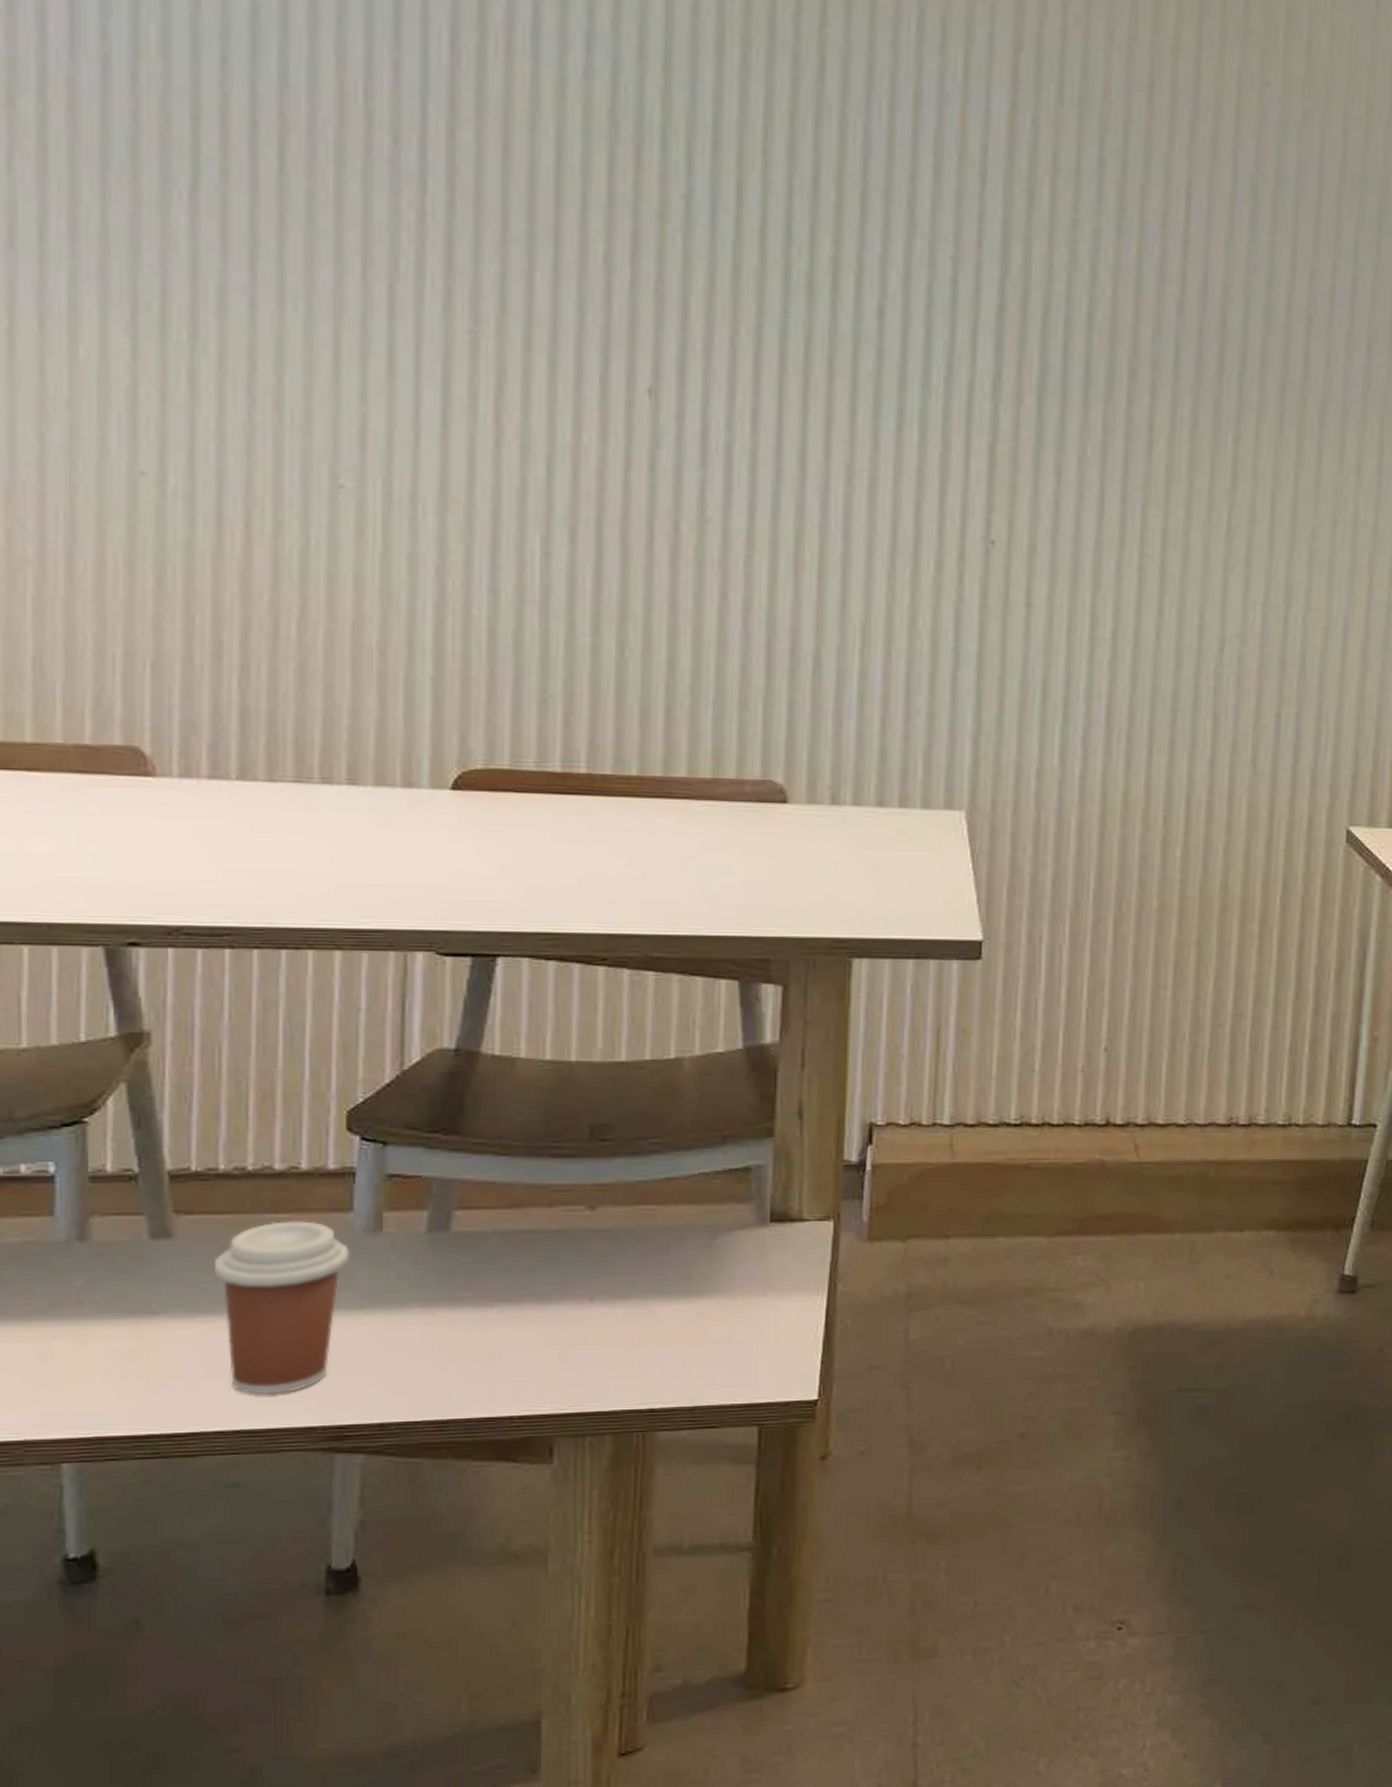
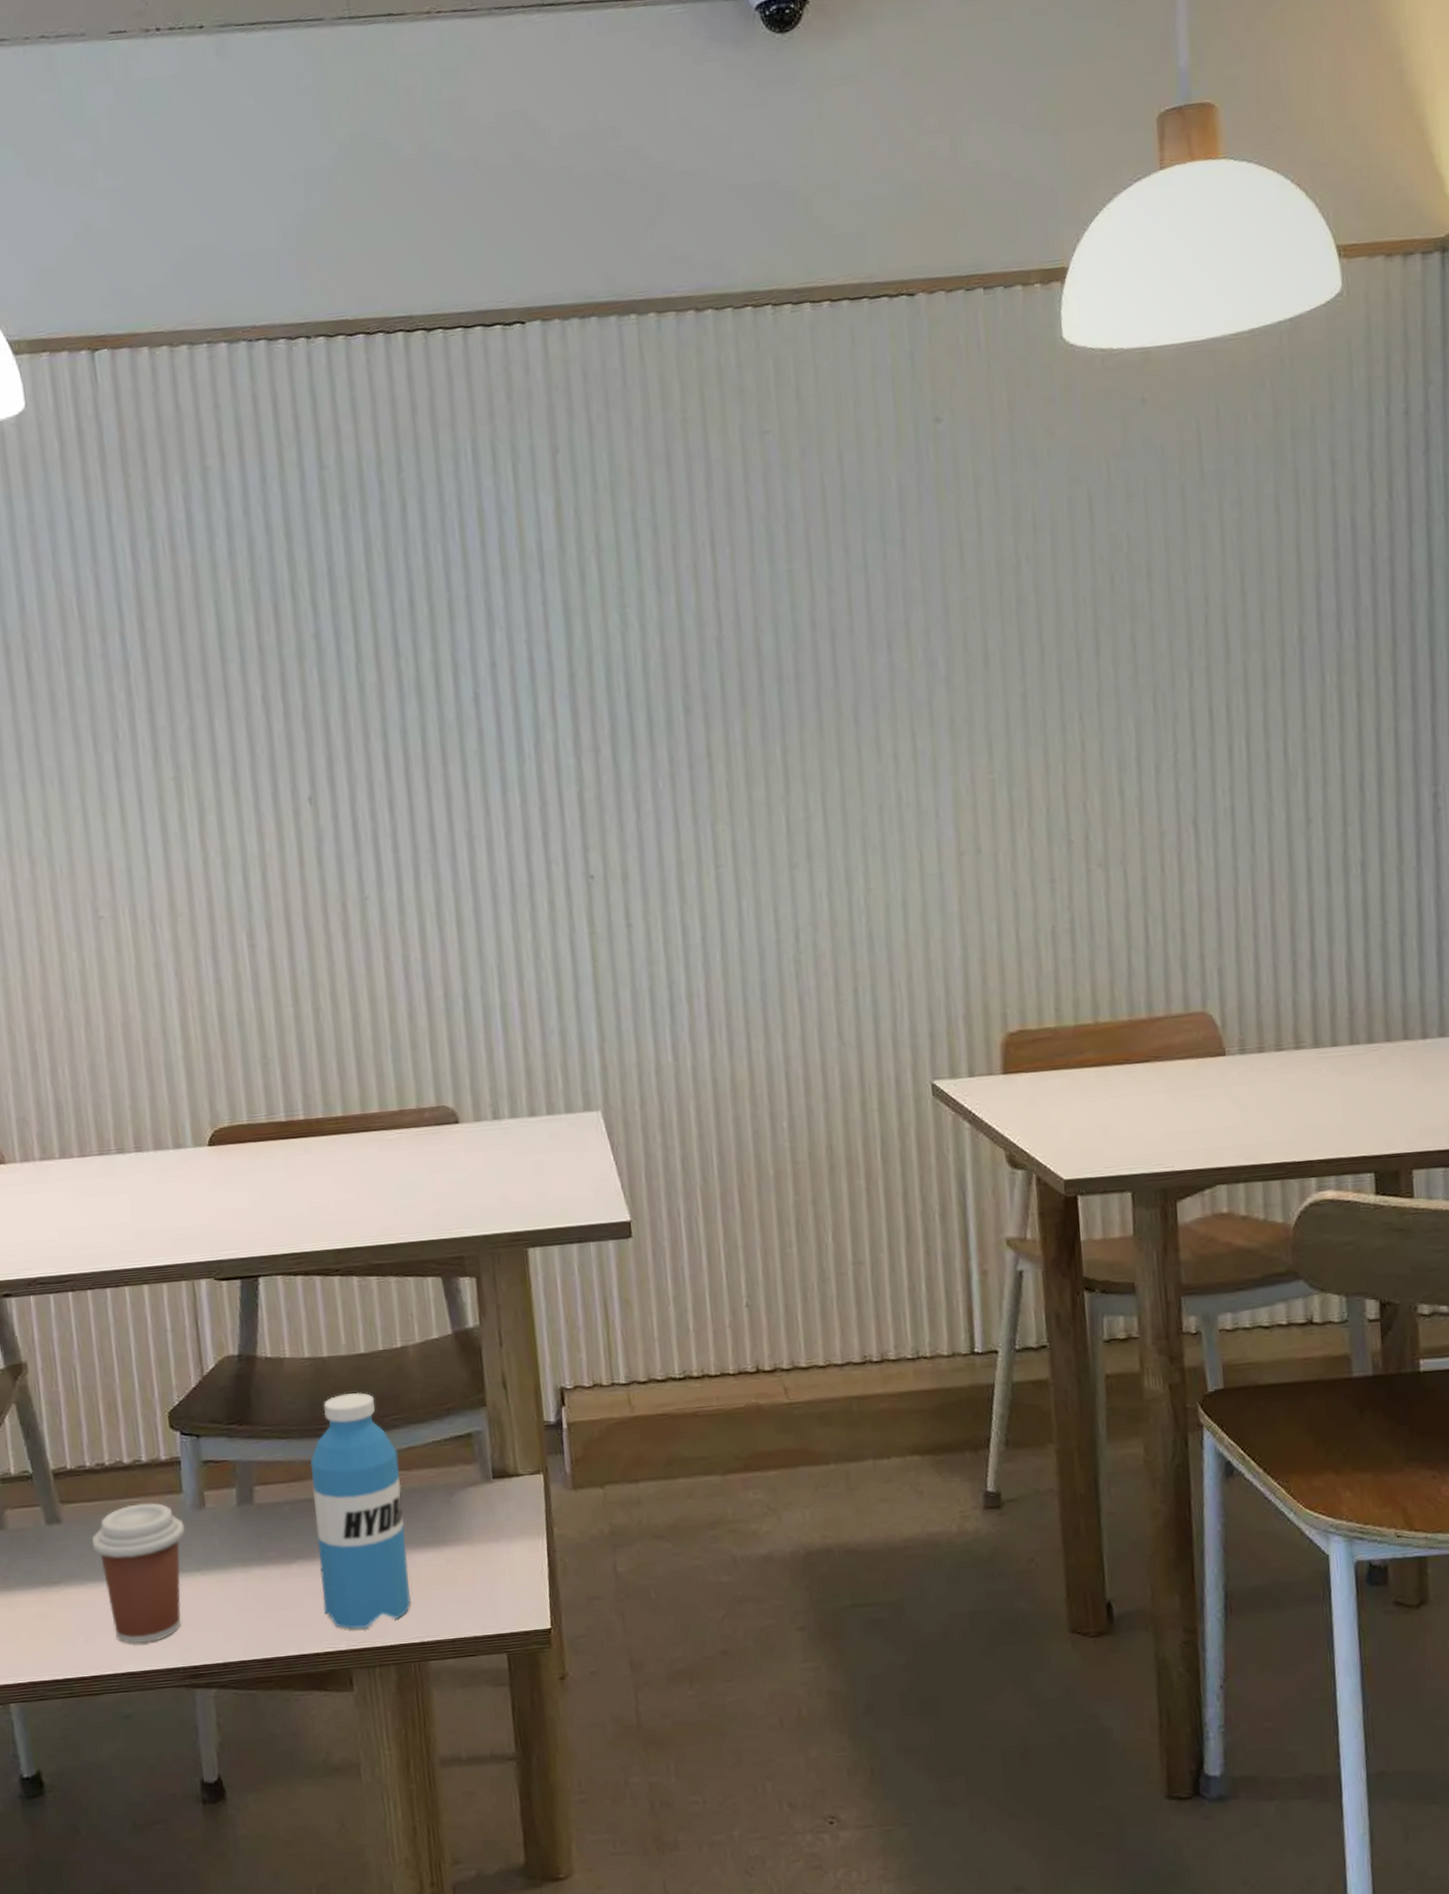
water bottle: none [527,1107,652,1391] -> present [310,1392,411,1630]

